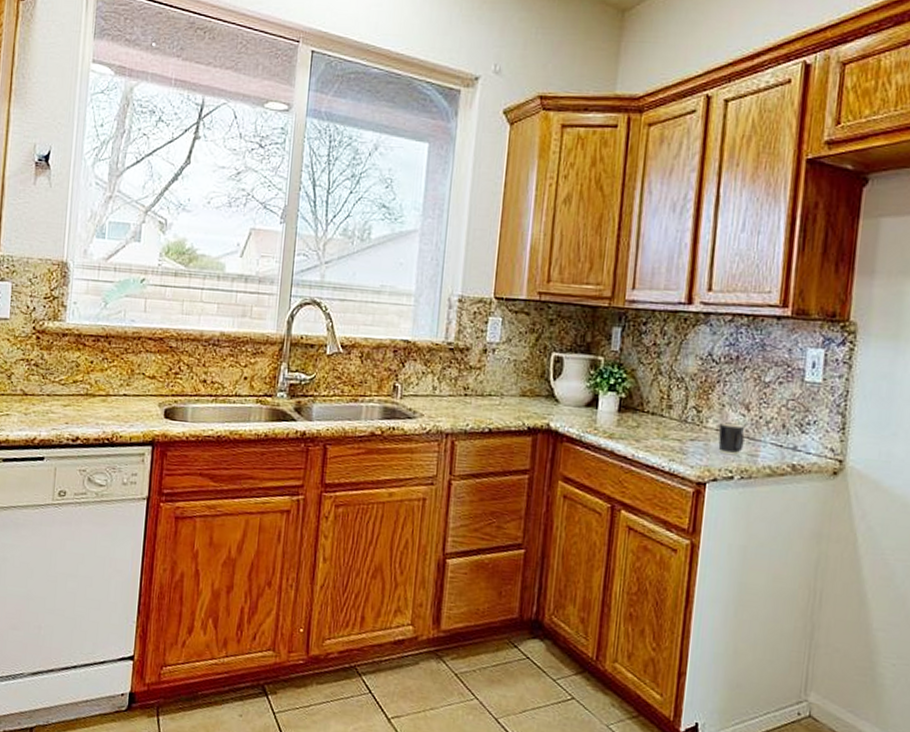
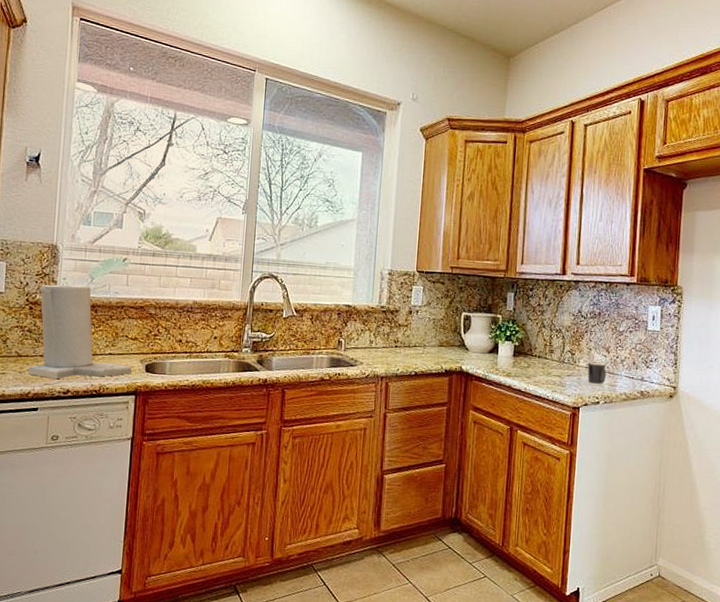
paper towel: none [34,309,150,424] -> present [28,284,133,380]

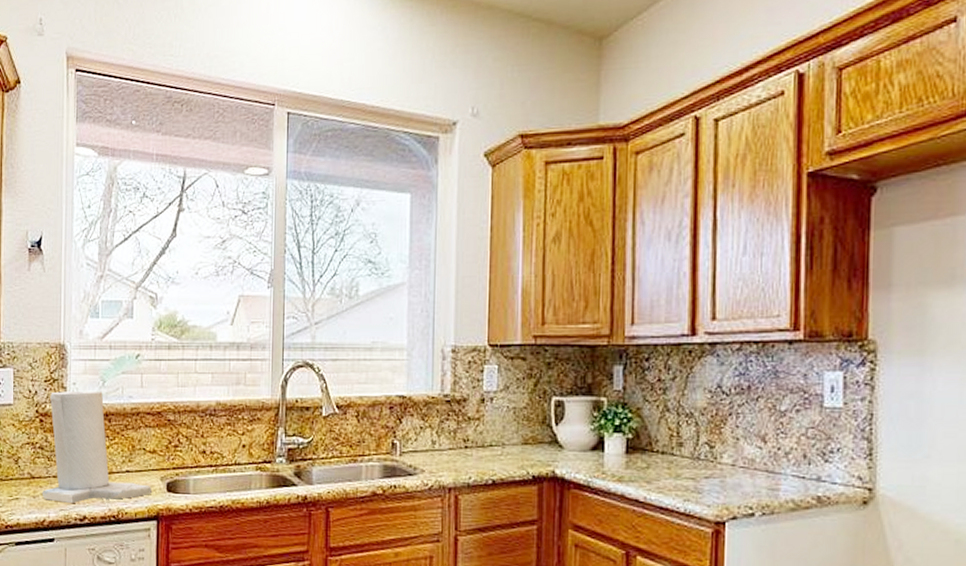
mug: present [587,362,606,386] -> none [734,457,763,491]

